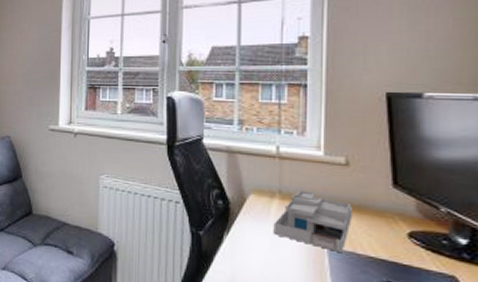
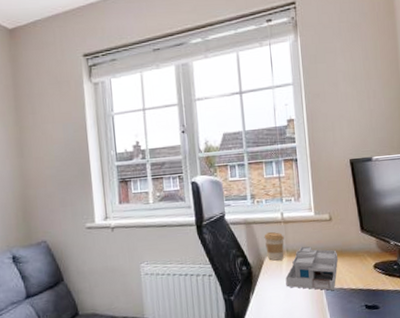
coffee cup: none [250,165,277,202] -> present [264,231,284,261]

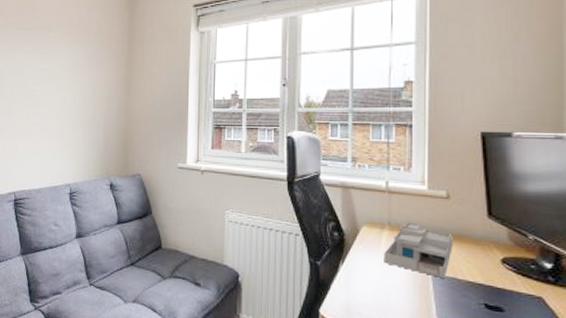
coffee cup: present [264,231,284,261] -> none [362,199,387,233]

